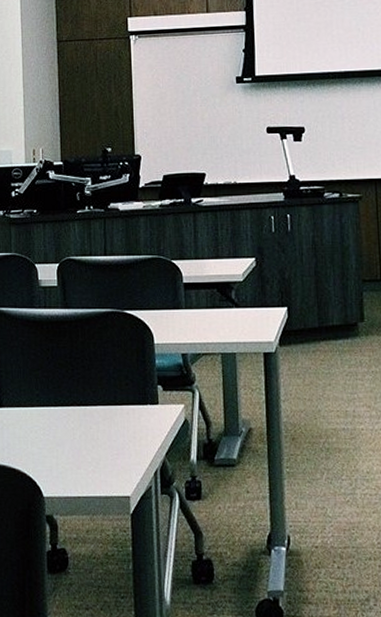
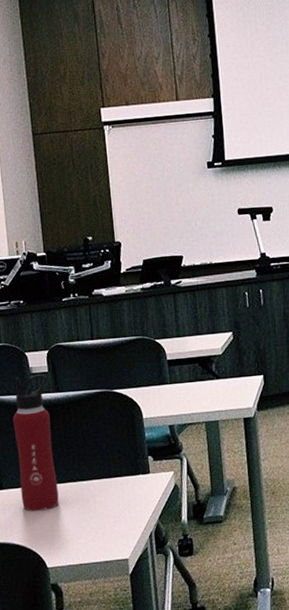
water bottle: none [17,288,60,434] -> present [12,374,59,511]

